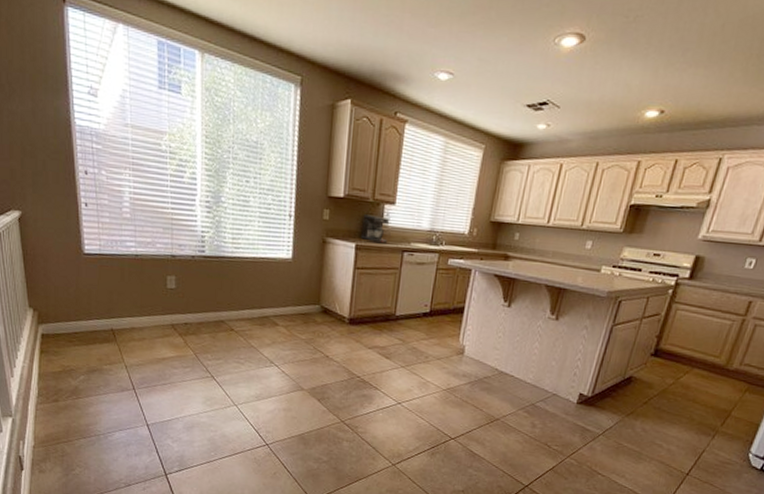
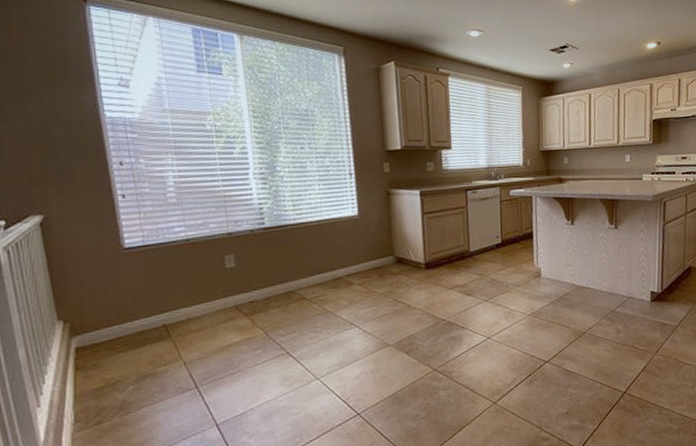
coffee maker: present [360,214,390,244] -> none [423,161,451,187]

